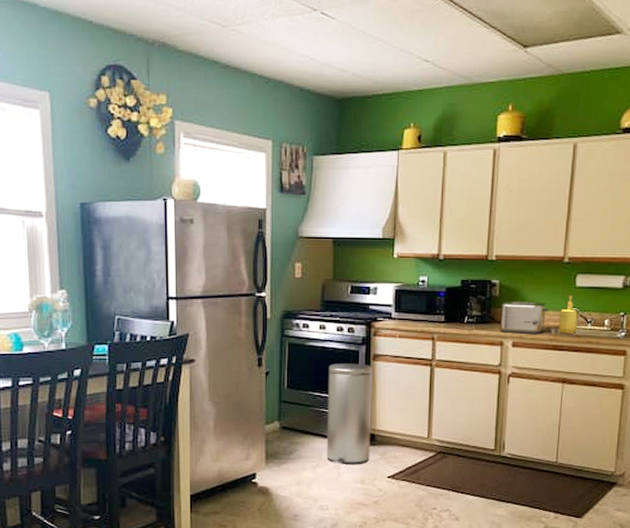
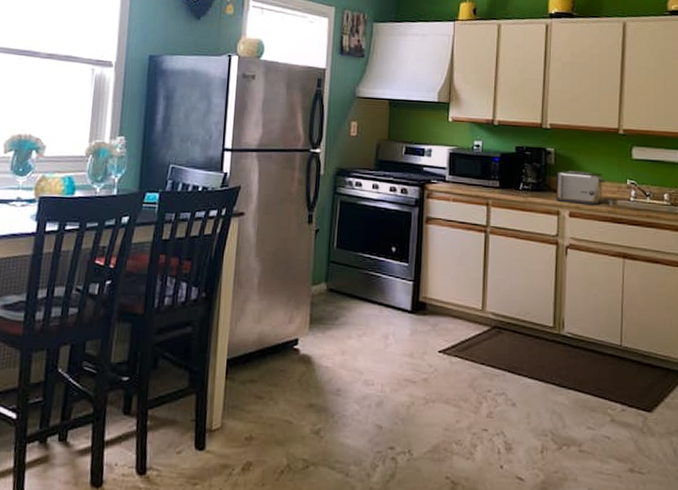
pedal bin: present [326,363,372,465] -> none [374,224,425,336]
soap dispenser: present [558,294,579,334] -> none [616,166,637,207]

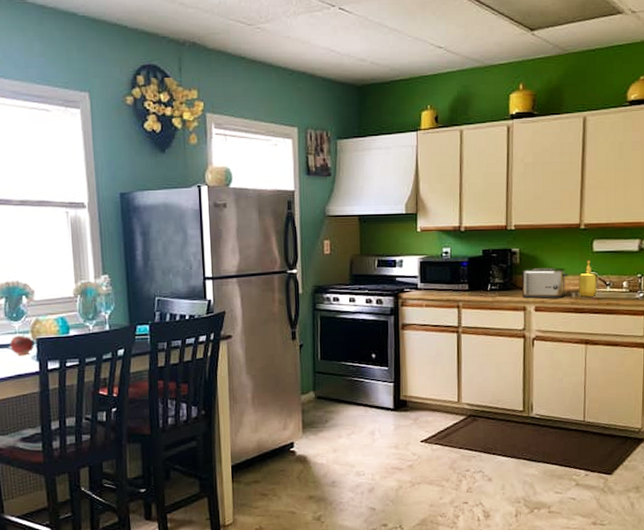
fruit: none [10,191,36,213] -> present [10,335,35,355]
soap dispenser: none [616,166,637,207] -> present [578,259,598,297]

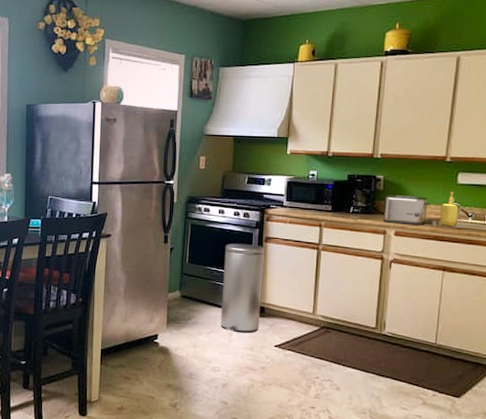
pedal bin: none [359,332,403,431] -> present [220,243,264,334]

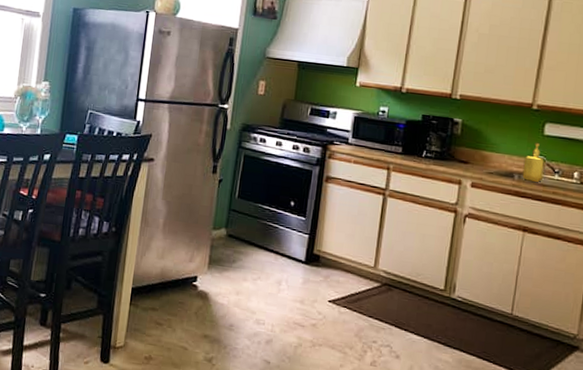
pedal bin: present [220,243,264,334] -> none [268,180,324,284]
toaster: present [382,194,431,226] -> none [458,140,513,179]

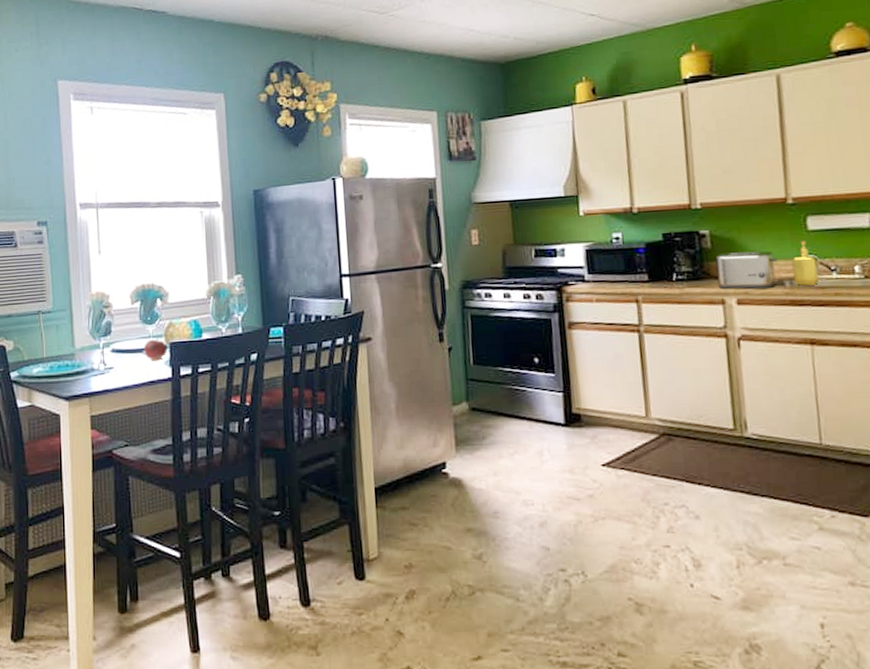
toaster: none [458,140,513,179] -> present [715,250,778,290]

